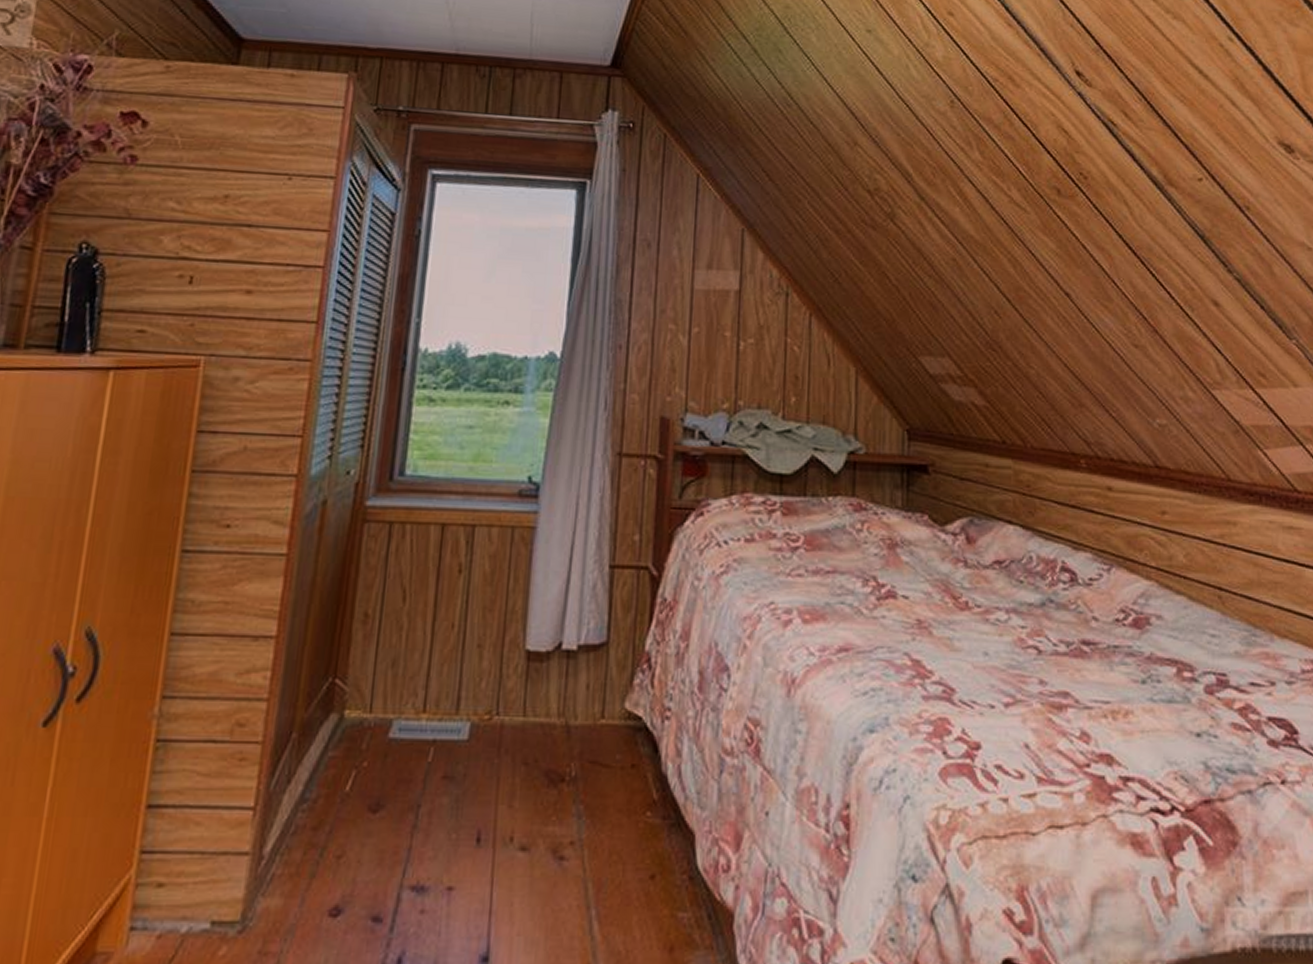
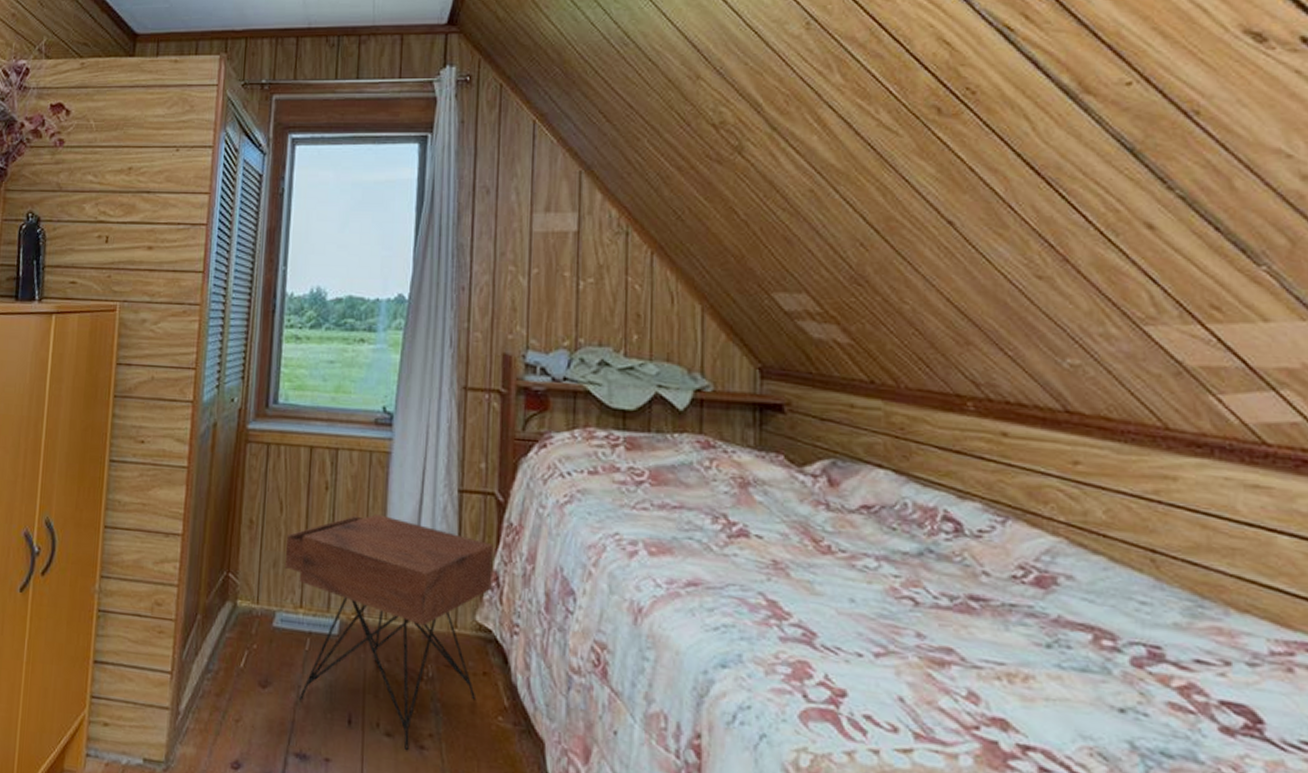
nightstand: none [405,596,646,865] -> present [284,513,493,751]

